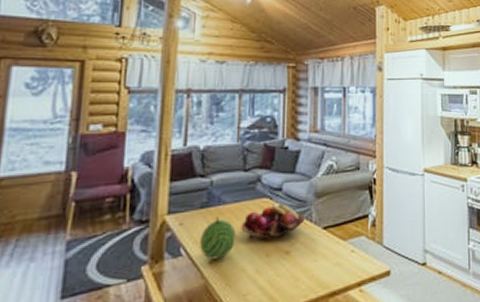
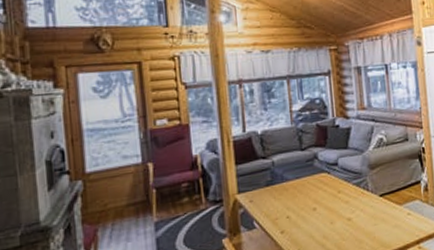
fruit: present [200,216,236,260] -> none [270,192,302,230]
fruit basket: present [241,203,305,242] -> none [304,176,362,211]

